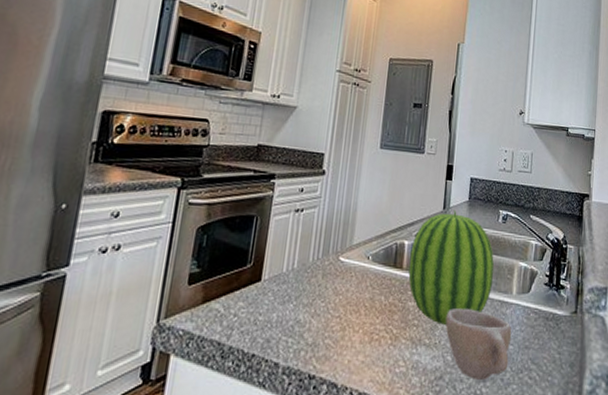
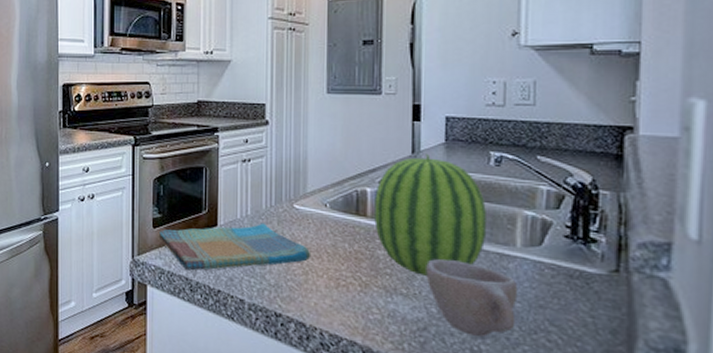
dish towel: none [194,276,351,334] -> present [159,223,312,271]

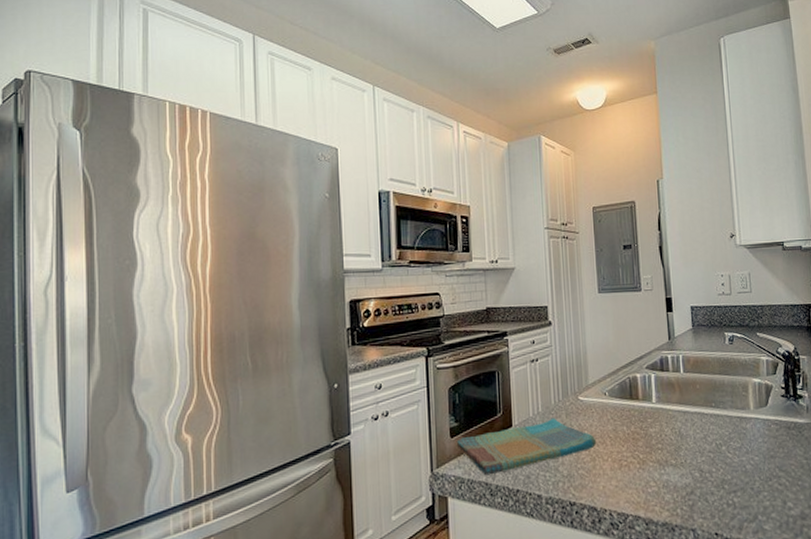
fruit: present [374,153,486,276] -> none [644,338,729,445]
cup: present [426,259,518,337] -> none [688,428,756,491]

